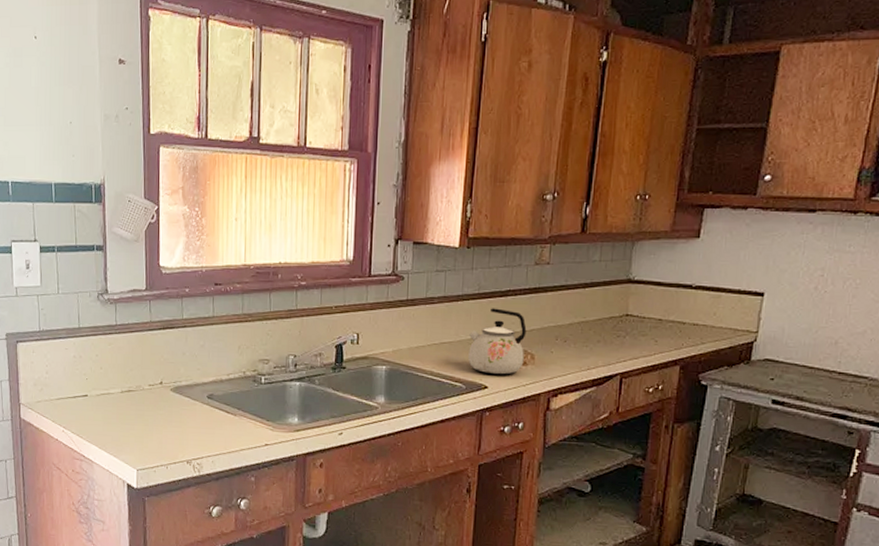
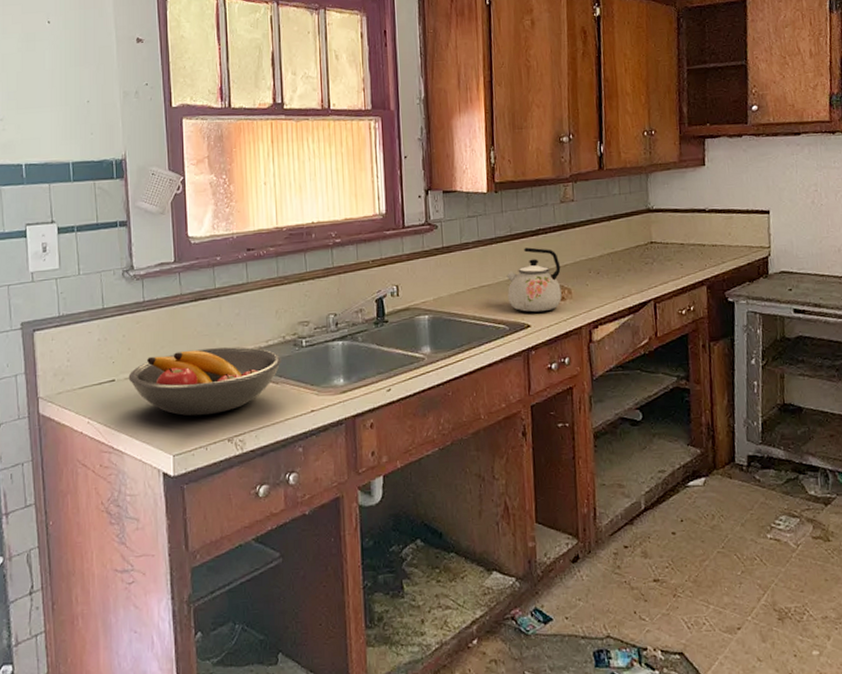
fruit bowl: none [100,375,240,437] -> present [128,346,281,416]

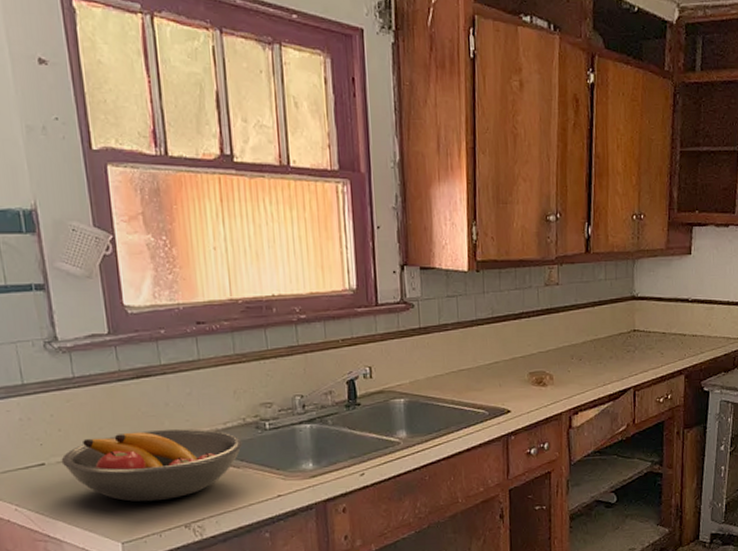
kettle: present [506,247,562,313] -> none [487,331,543,398]

